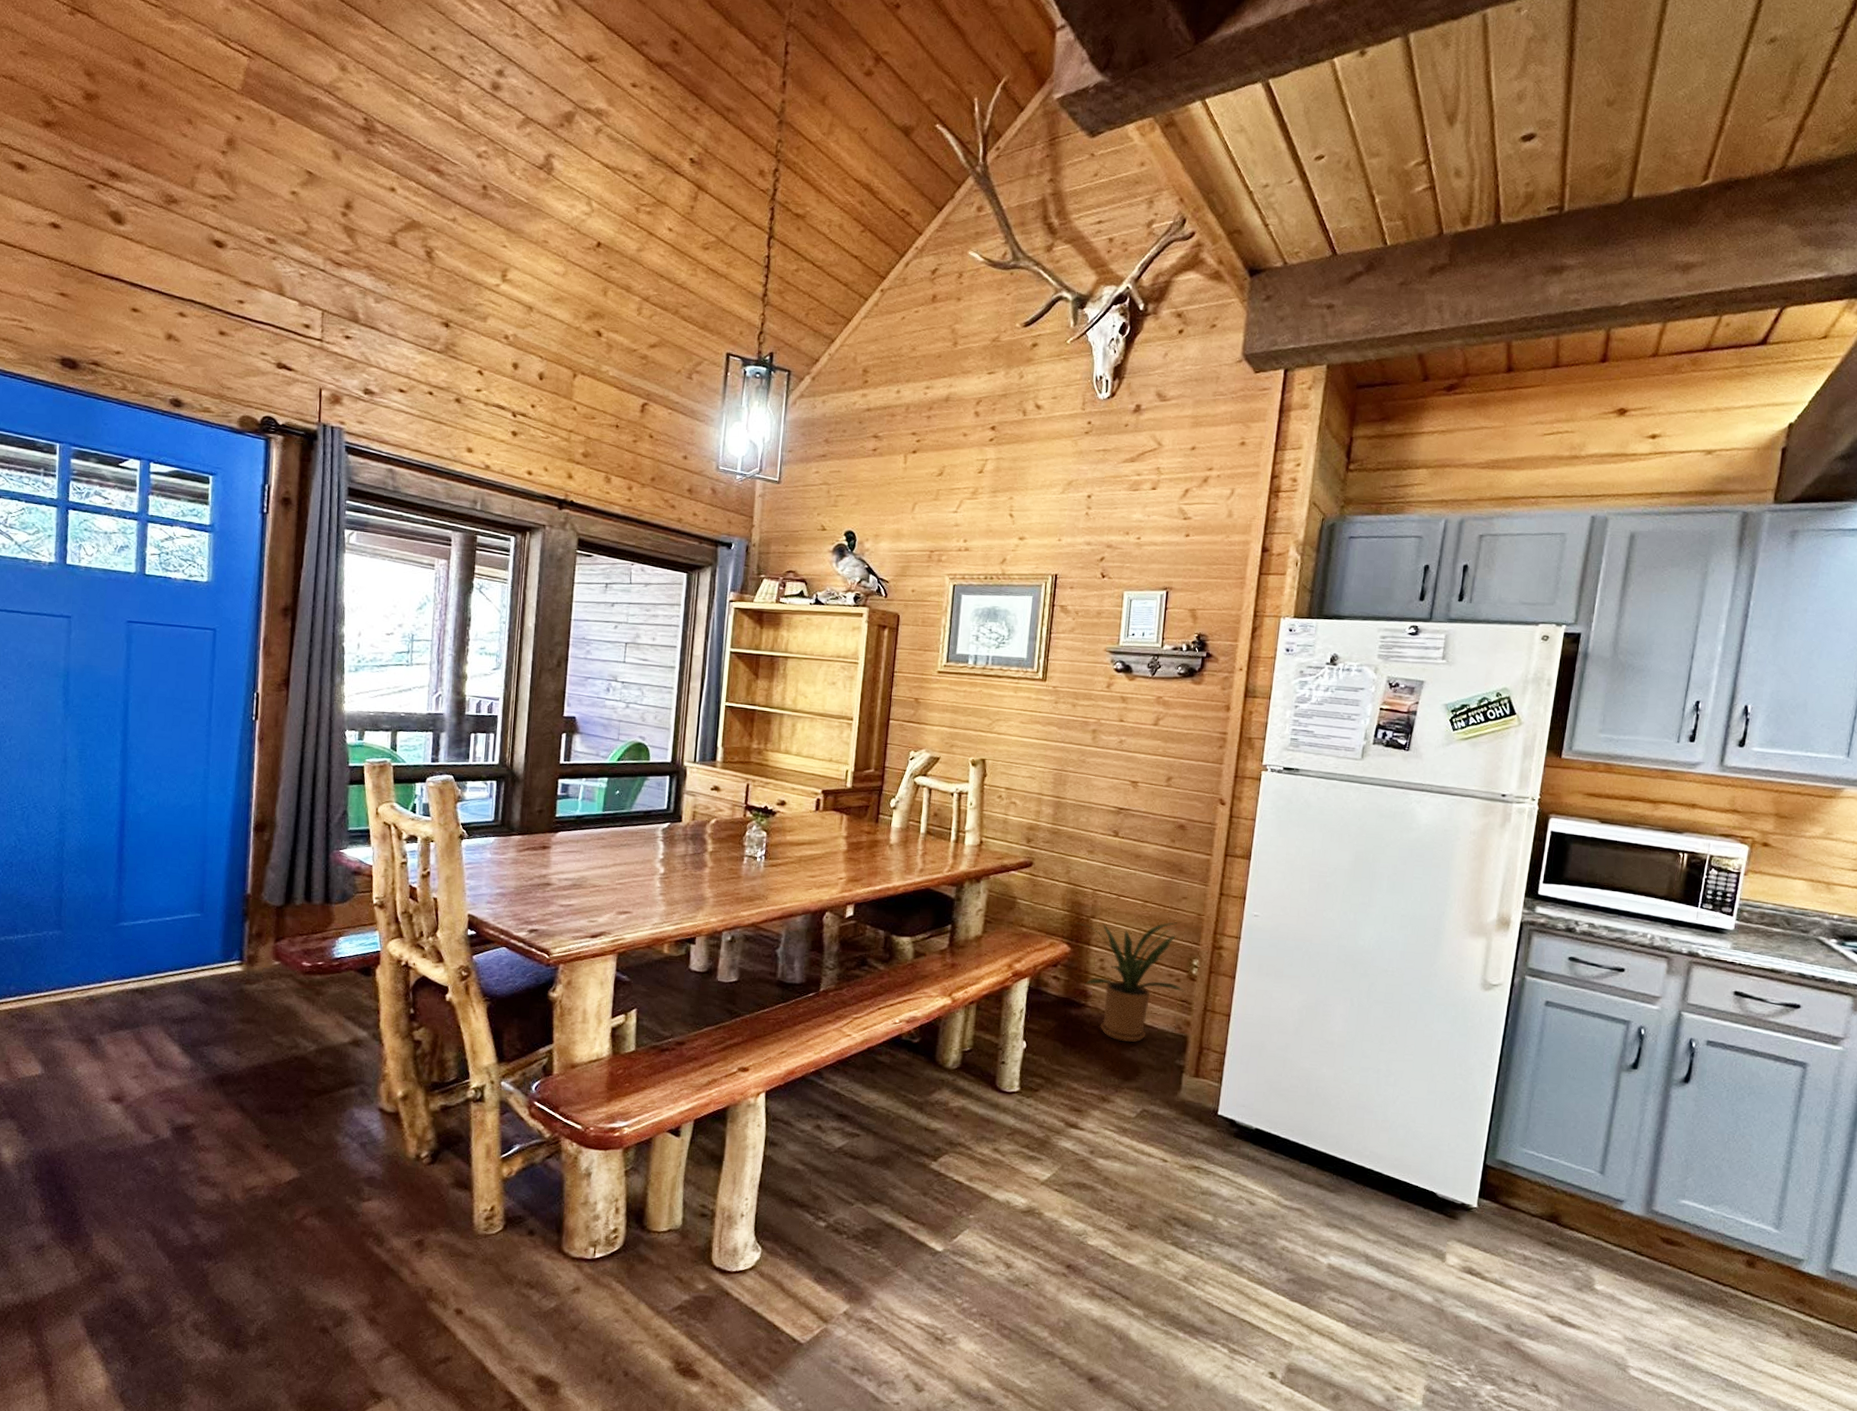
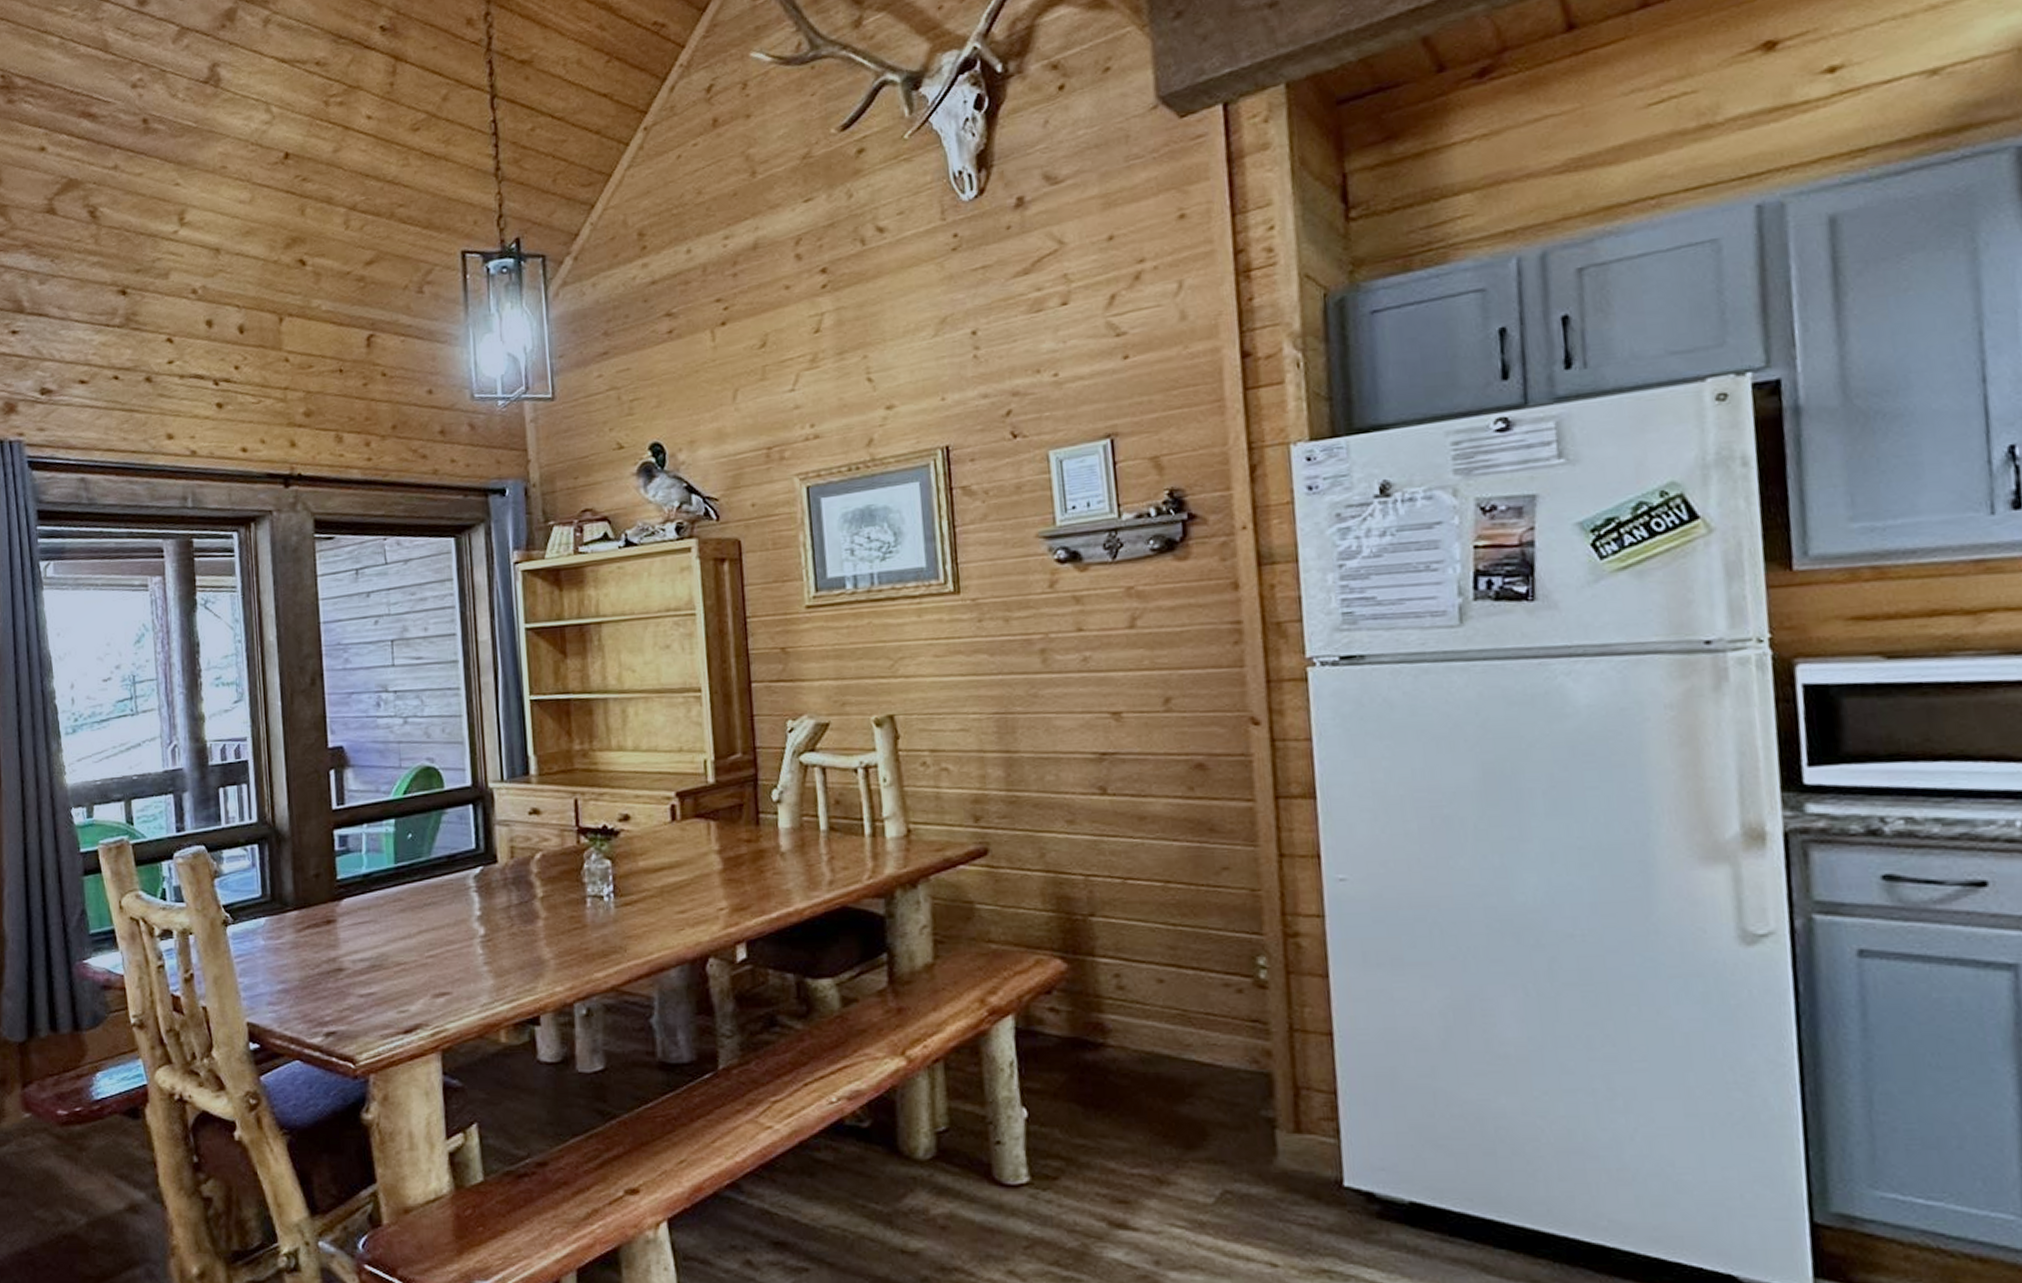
house plant: present [1076,922,1186,1043] -> none [1068,905,1255,1093]

